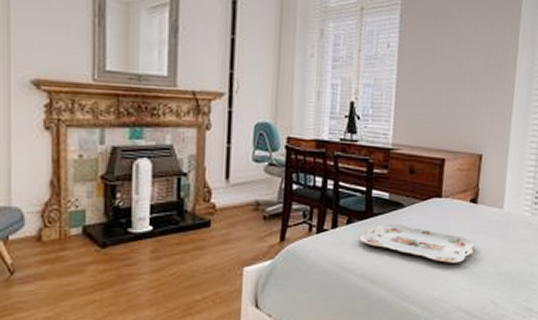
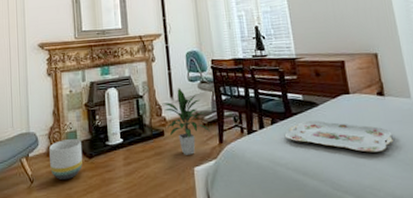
planter: none [42,221,93,273] -> present [49,139,83,181]
indoor plant: none [210,168,272,252] -> present [160,87,211,155]

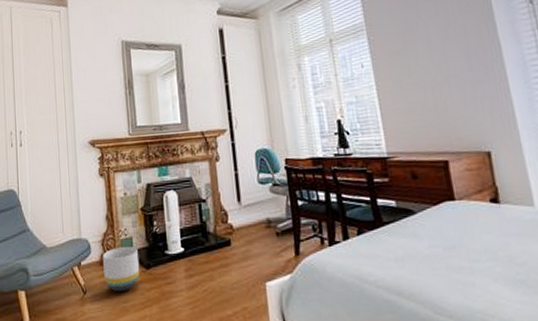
indoor plant: present [160,87,211,155] -> none [226,191,286,268]
serving tray: present [284,120,393,153] -> none [373,231,511,271]

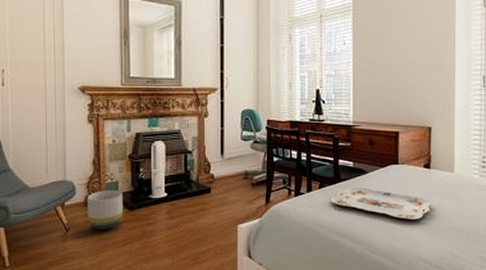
serving tray: none [373,231,511,271] -> present [330,188,431,220]

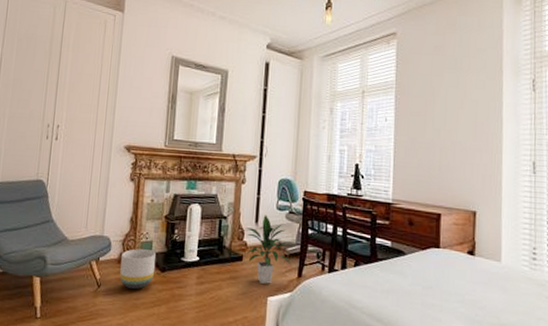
indoor plant: none [210,146,259,213] -> present [244,214,291,284]
serving tray: present [330,188,431,220] -> none [365,268,475,311]

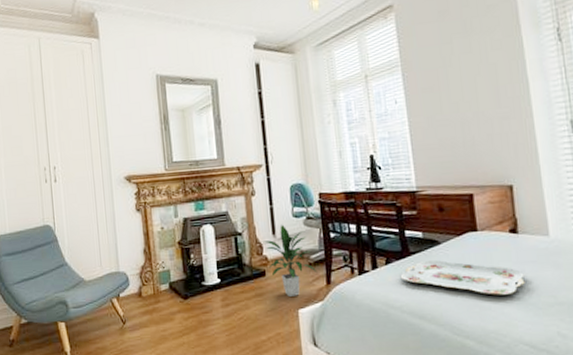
planter: present [120,248,156,290] -> none [141,279,178,322]
serving tray: none [365,268,475,311] -> present [400,260,525,295]

